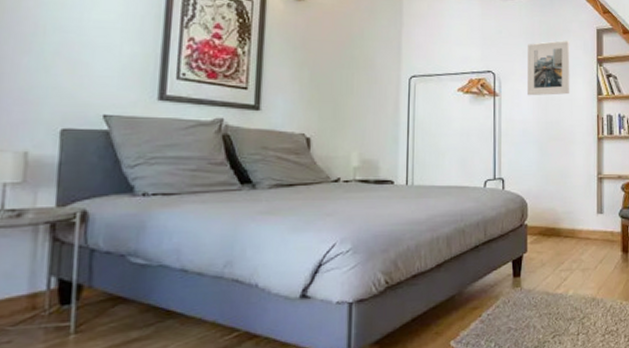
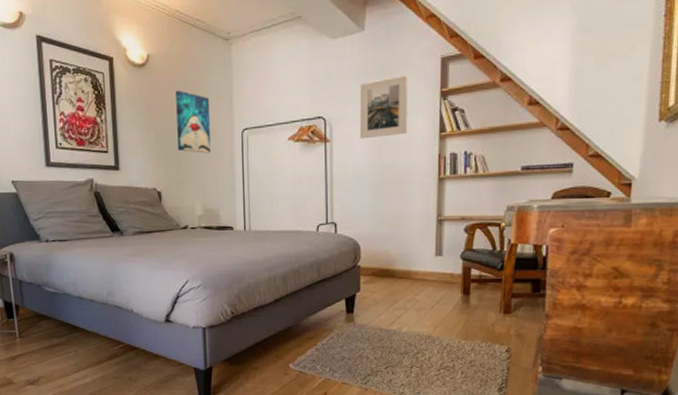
wall art: none [334,29,375,98] -> present [176,90,211,153]

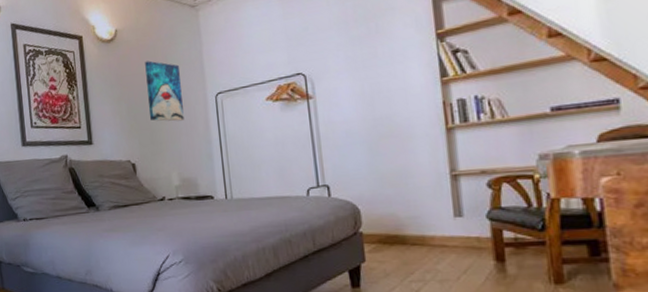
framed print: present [359,74,409,139] -> none [341,19,403,93]

